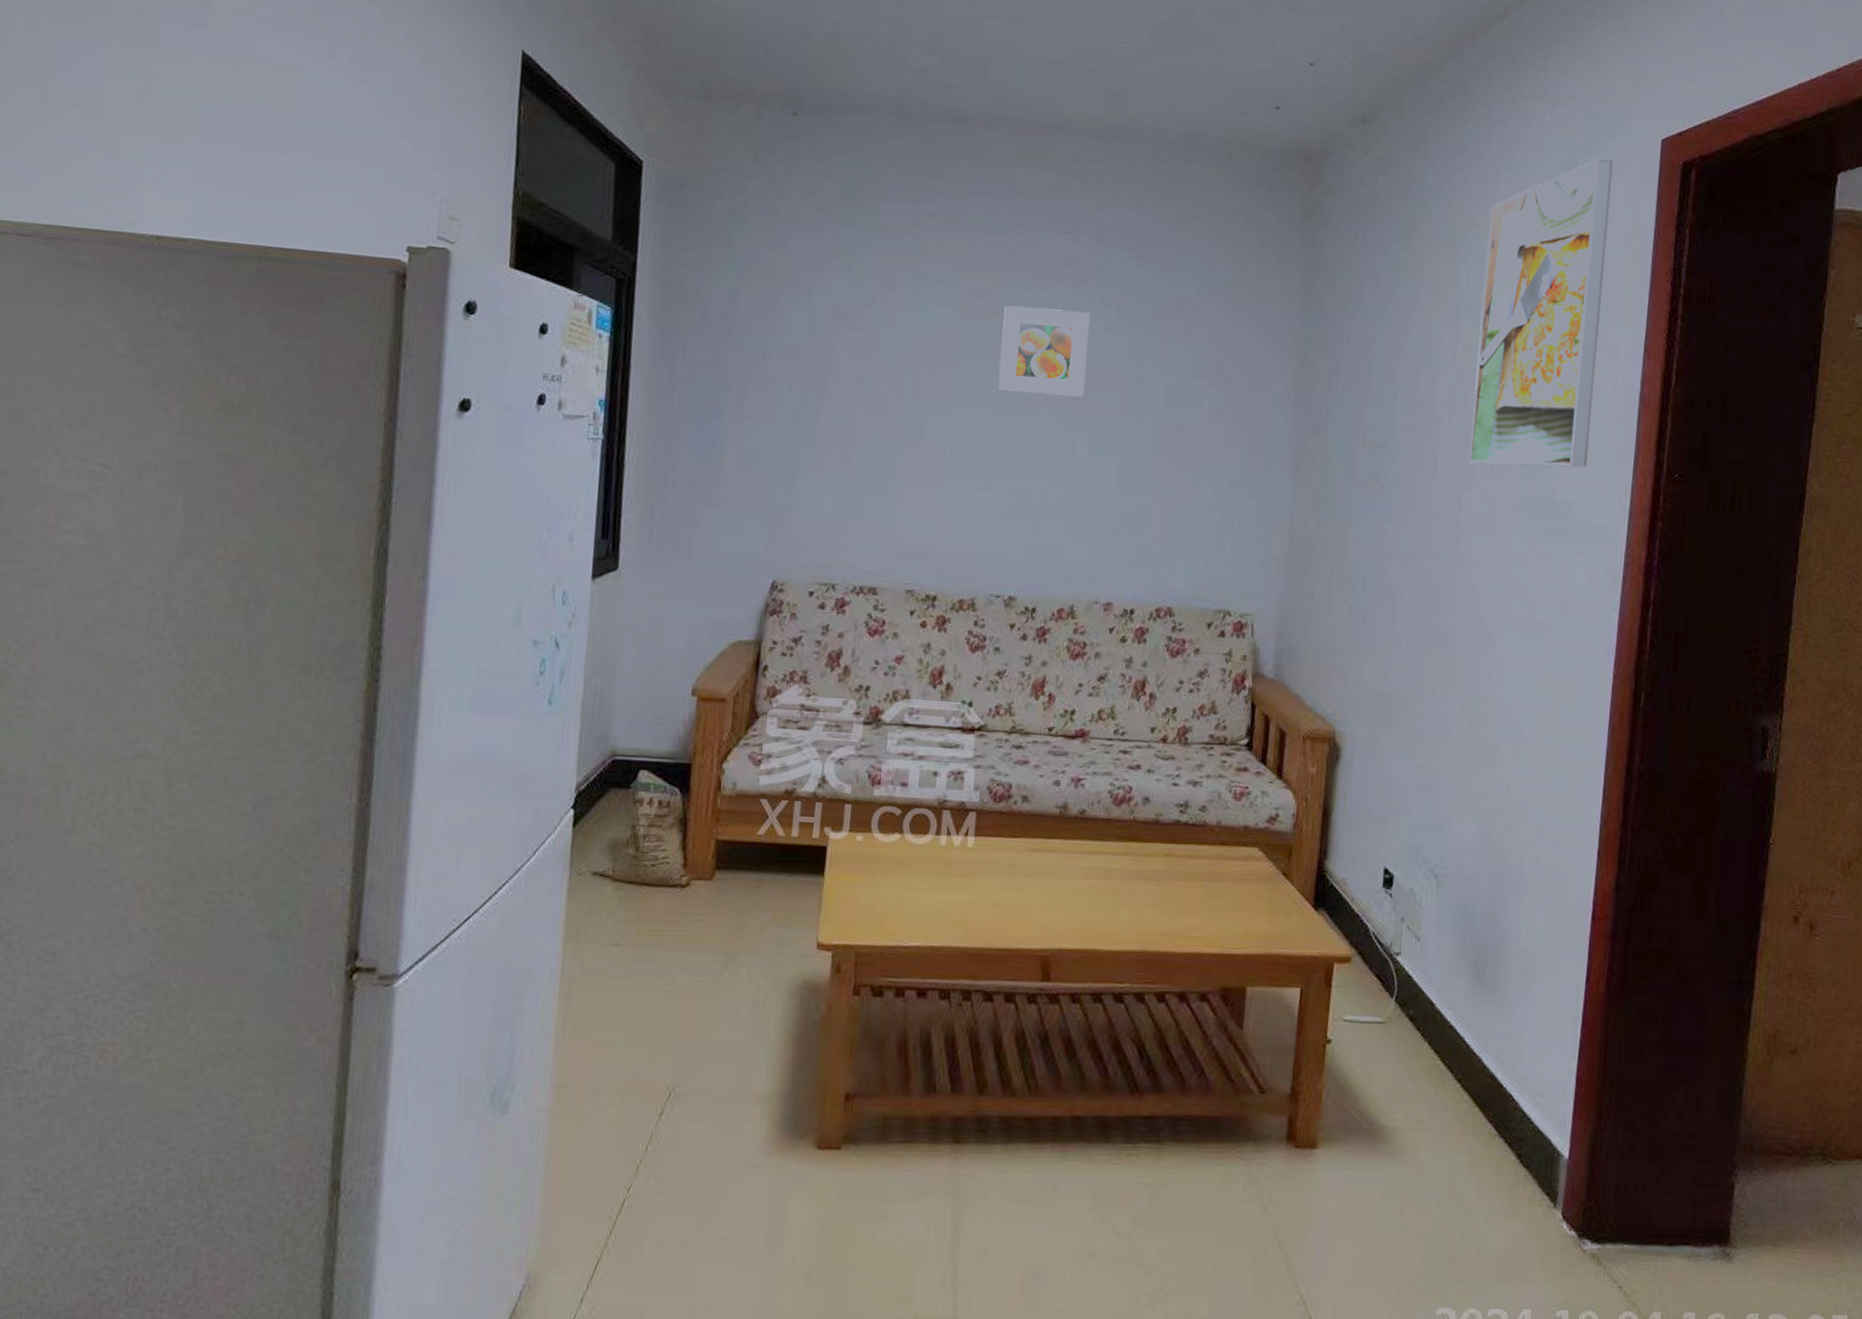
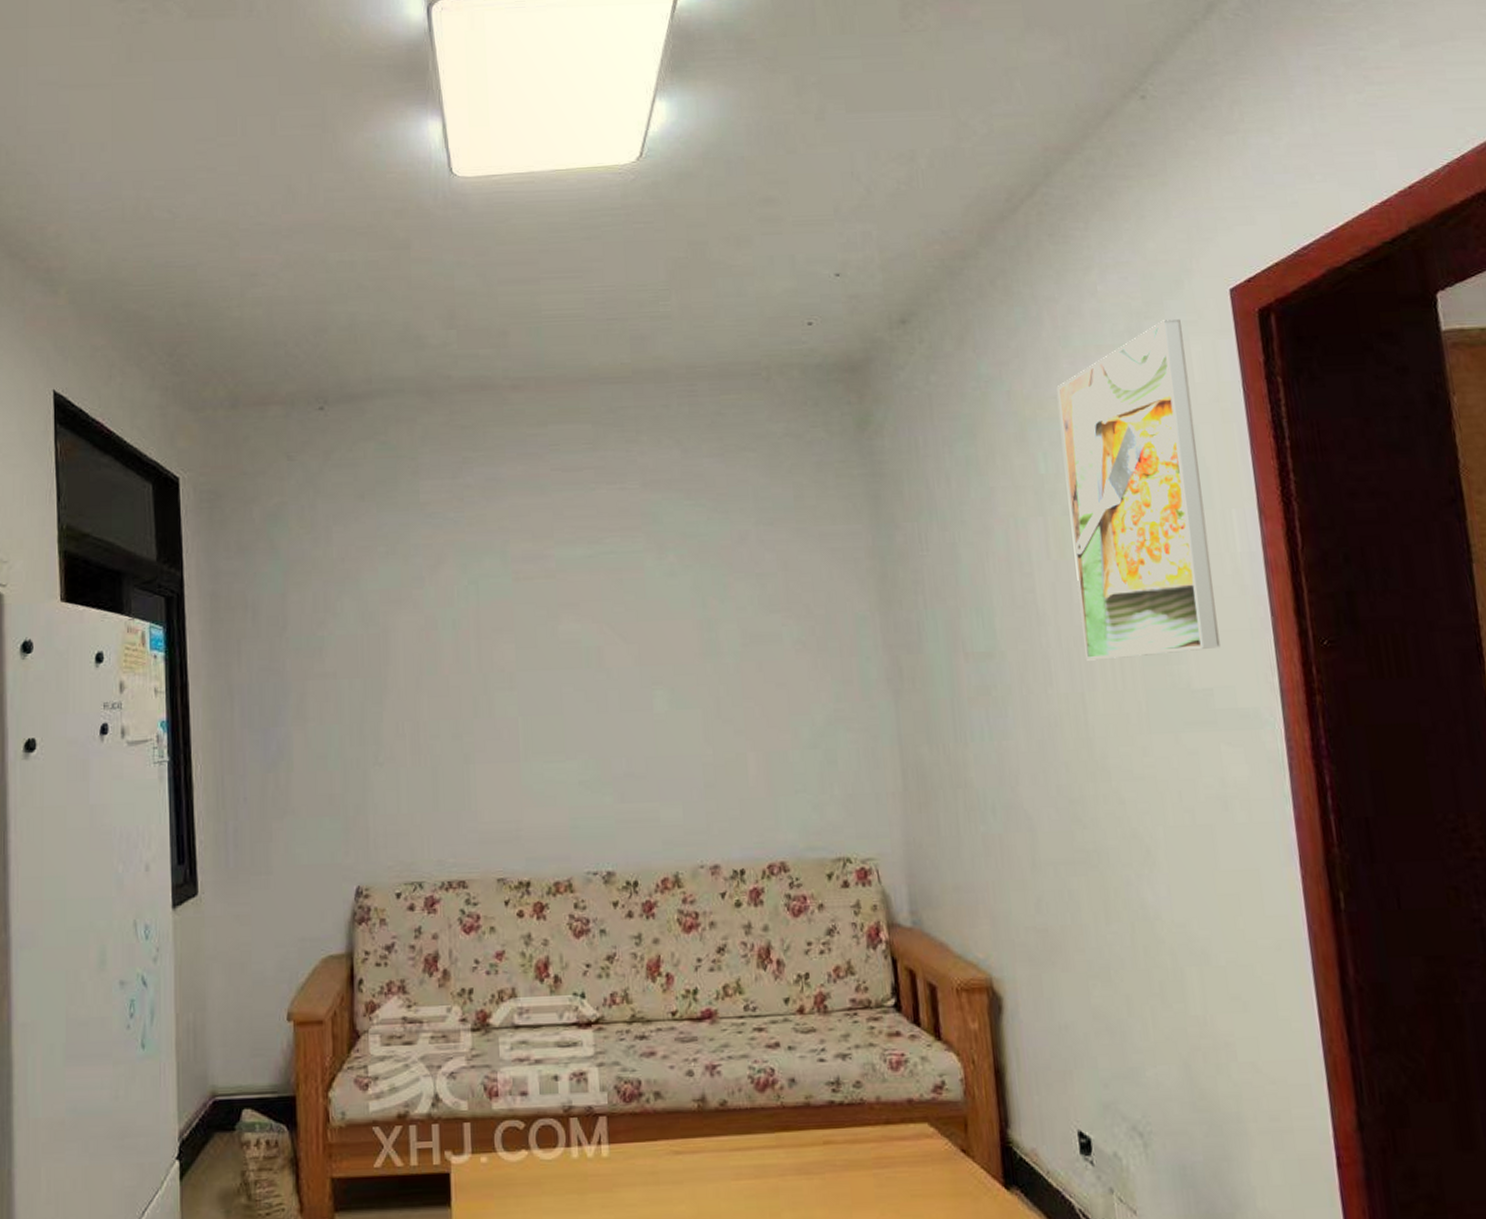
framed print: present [998,305,1090,398] -> none [558,561,655,656]

